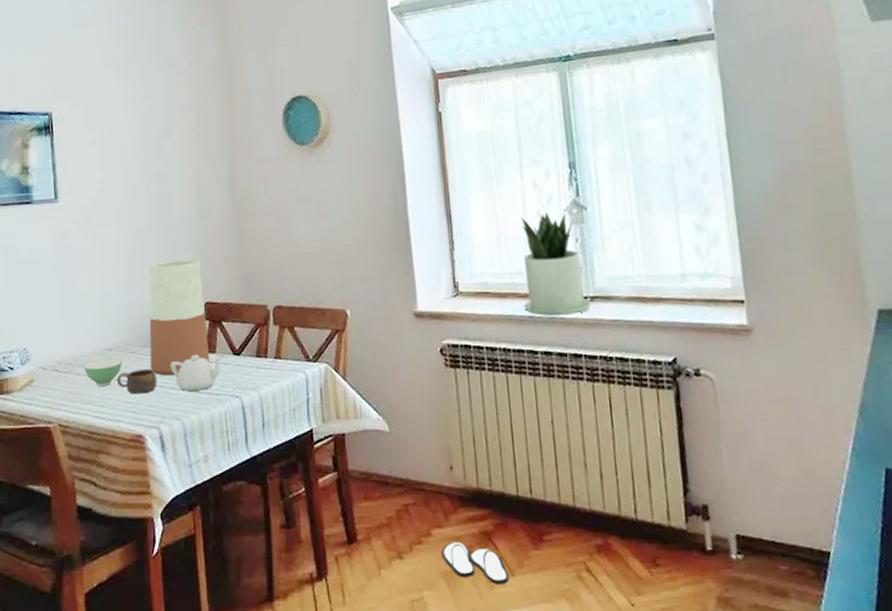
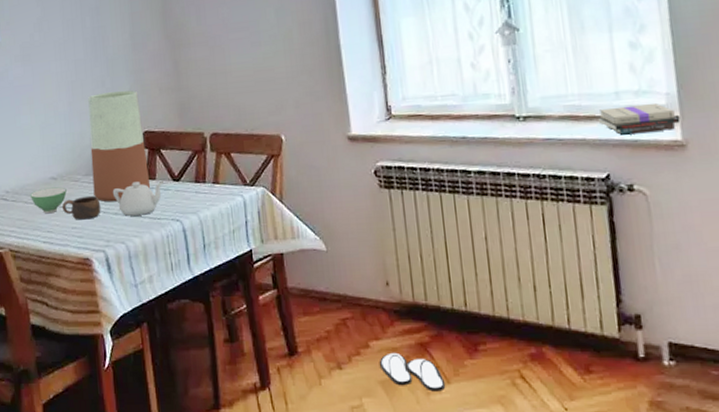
planter: present [520,213,592,317] -> none [452,35,525,137]
books: none [664,287,746,318] -> present [598,104,681,135]

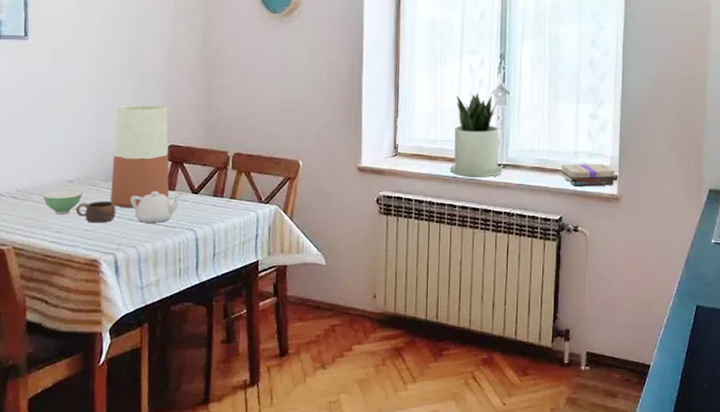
slippers: present [380,352,446,392] -> none [359,355,412,389]
planter: none [452,35,525,137] -> present [449,93,504,179]

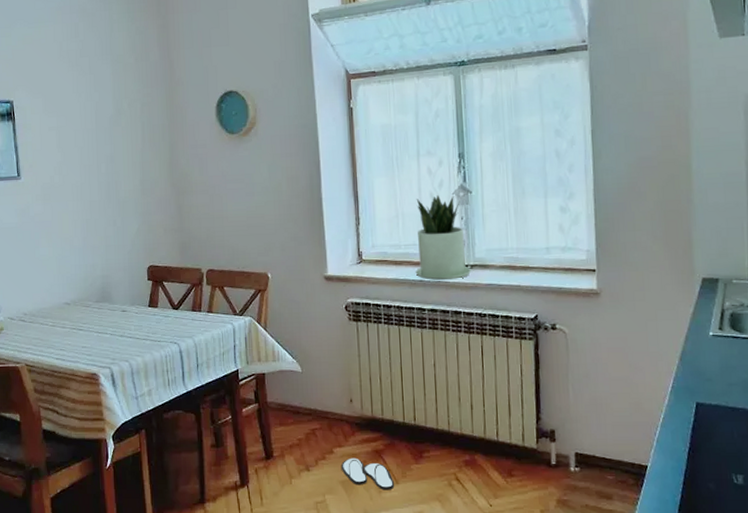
bowl: present [42,190,83,215] -> none [45,311,79,334]
cup: present [76,201,116,223] -> none [74,320,109,340]
vase: present [110,105,170,208] -> none [100,230,153,326]
teapot: present [130,191,182,223] -> none [119,309,164,338]
slippers: none [359,355,412,389] -> present [342,457,395,490]
books: present [559,164,618,187] -> none [531,258,597,283]

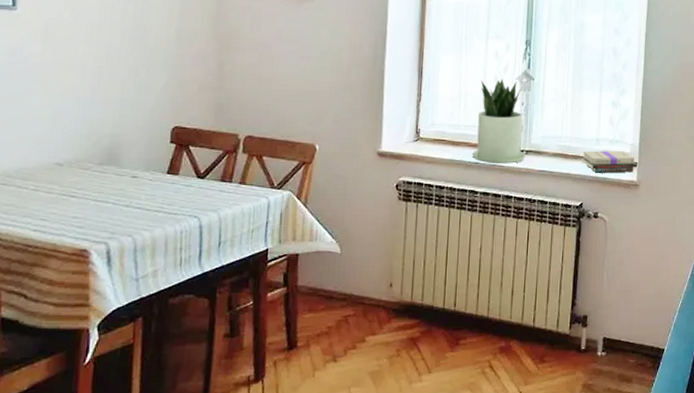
slippers: present [342,457,395,490] -> none [372,346,427,381]
books: none [531,258,597,283] -> present [581,150,638,173]

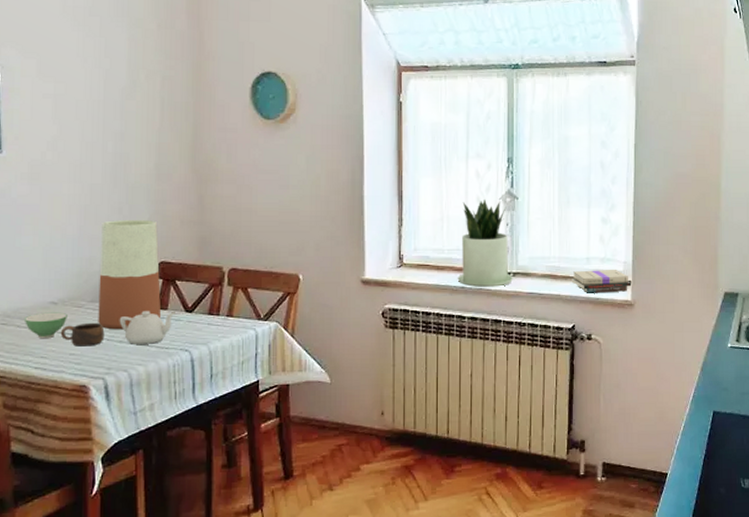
bowl: none [25,173,73,201] -> present [23,312,67,339]
cup: none [64,186,111,210] -> present [61,323,105,347]
vase: none [105,83,175,194] -> present [98,220,162,330]
teapot: none [127,175,187,209] -> present [119,311,175,344]

